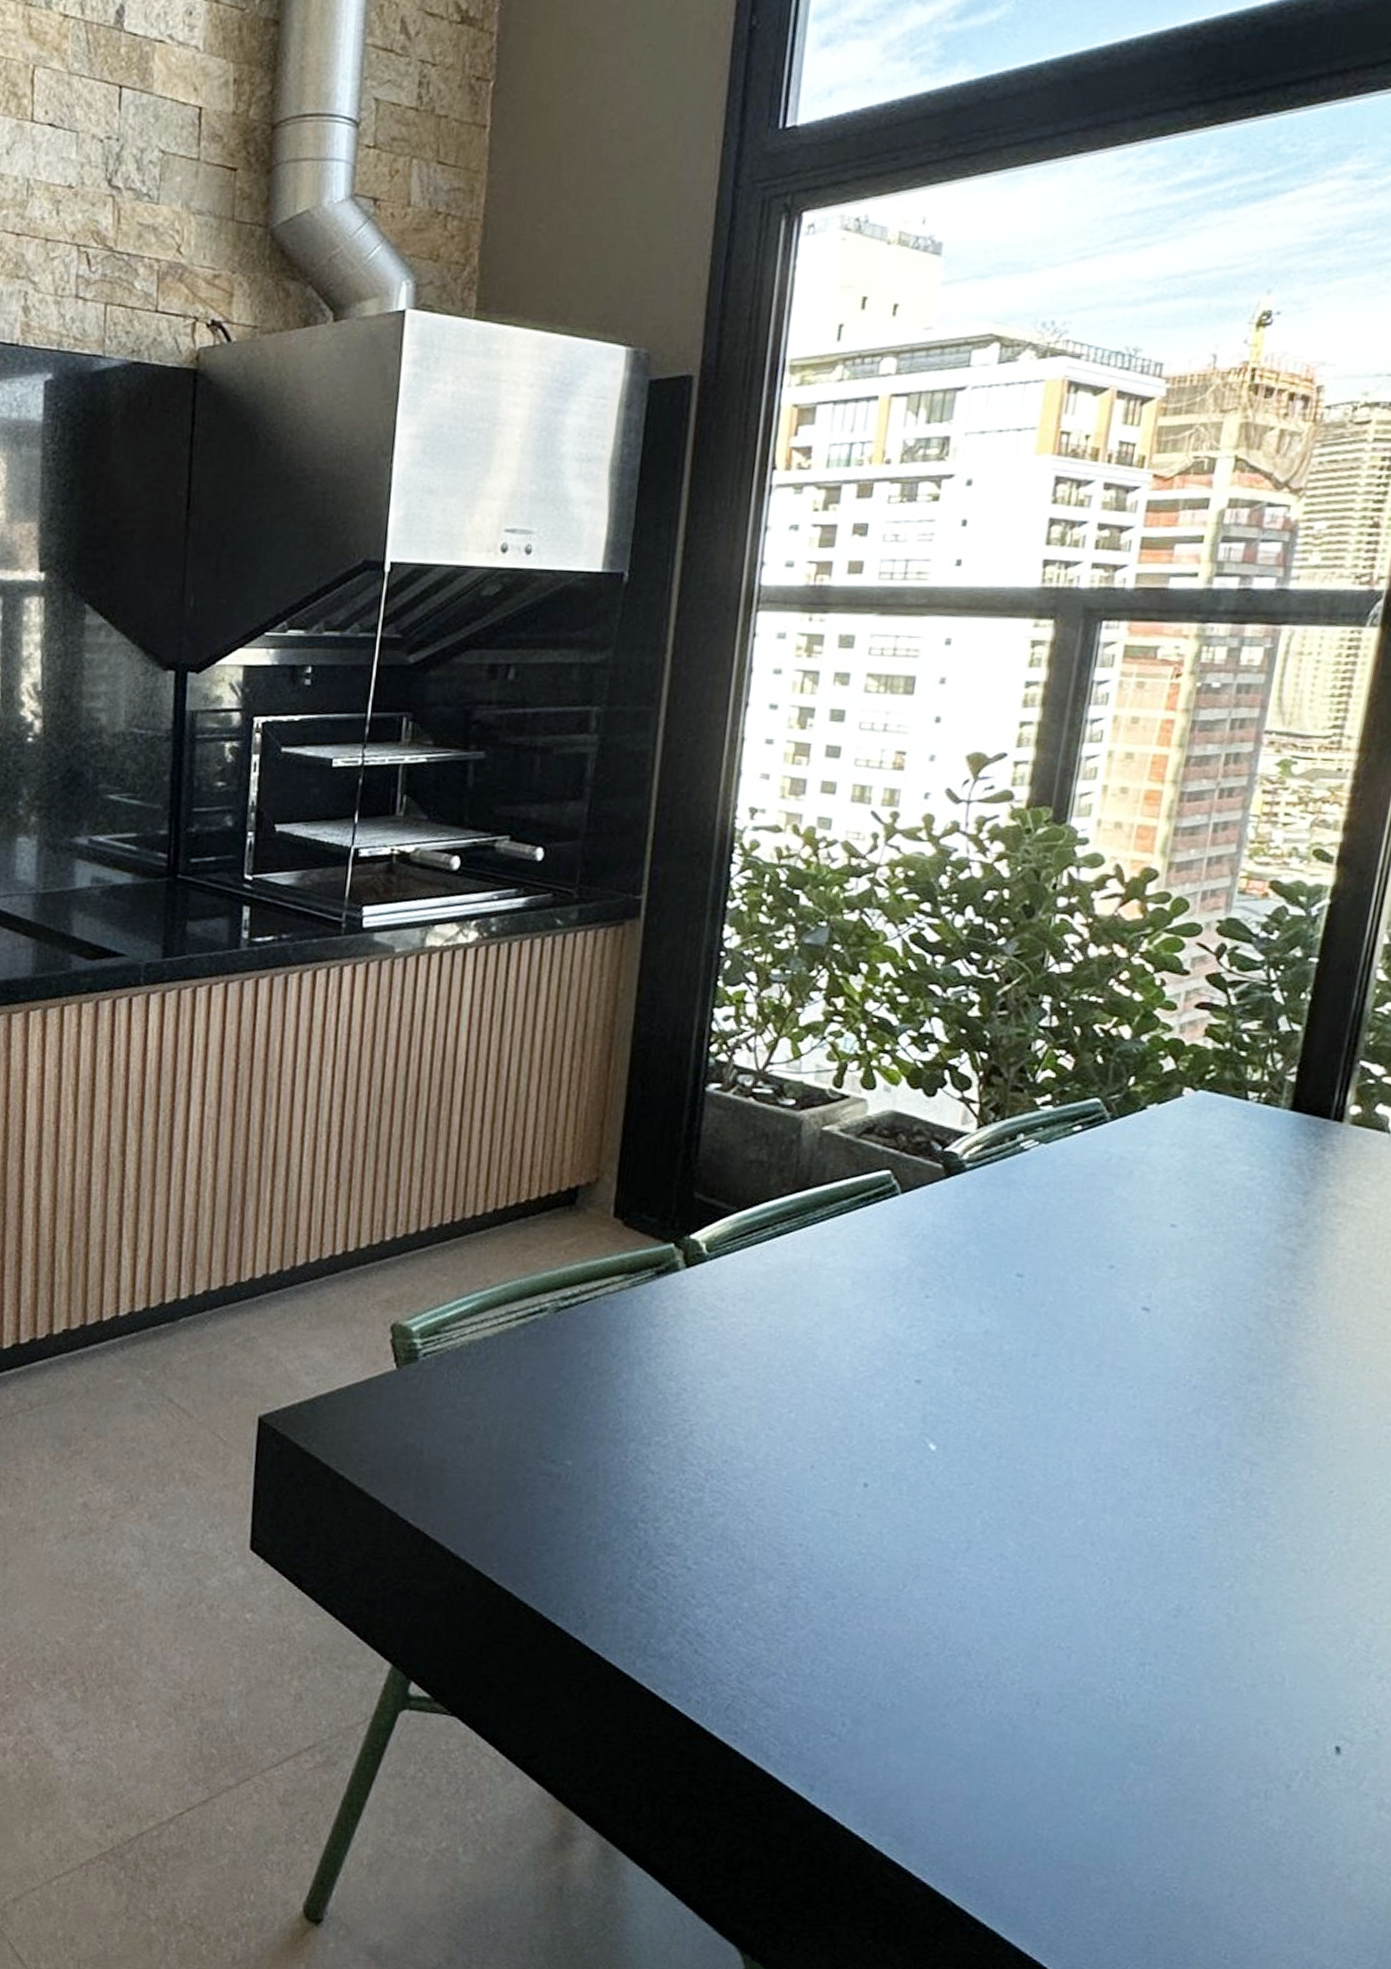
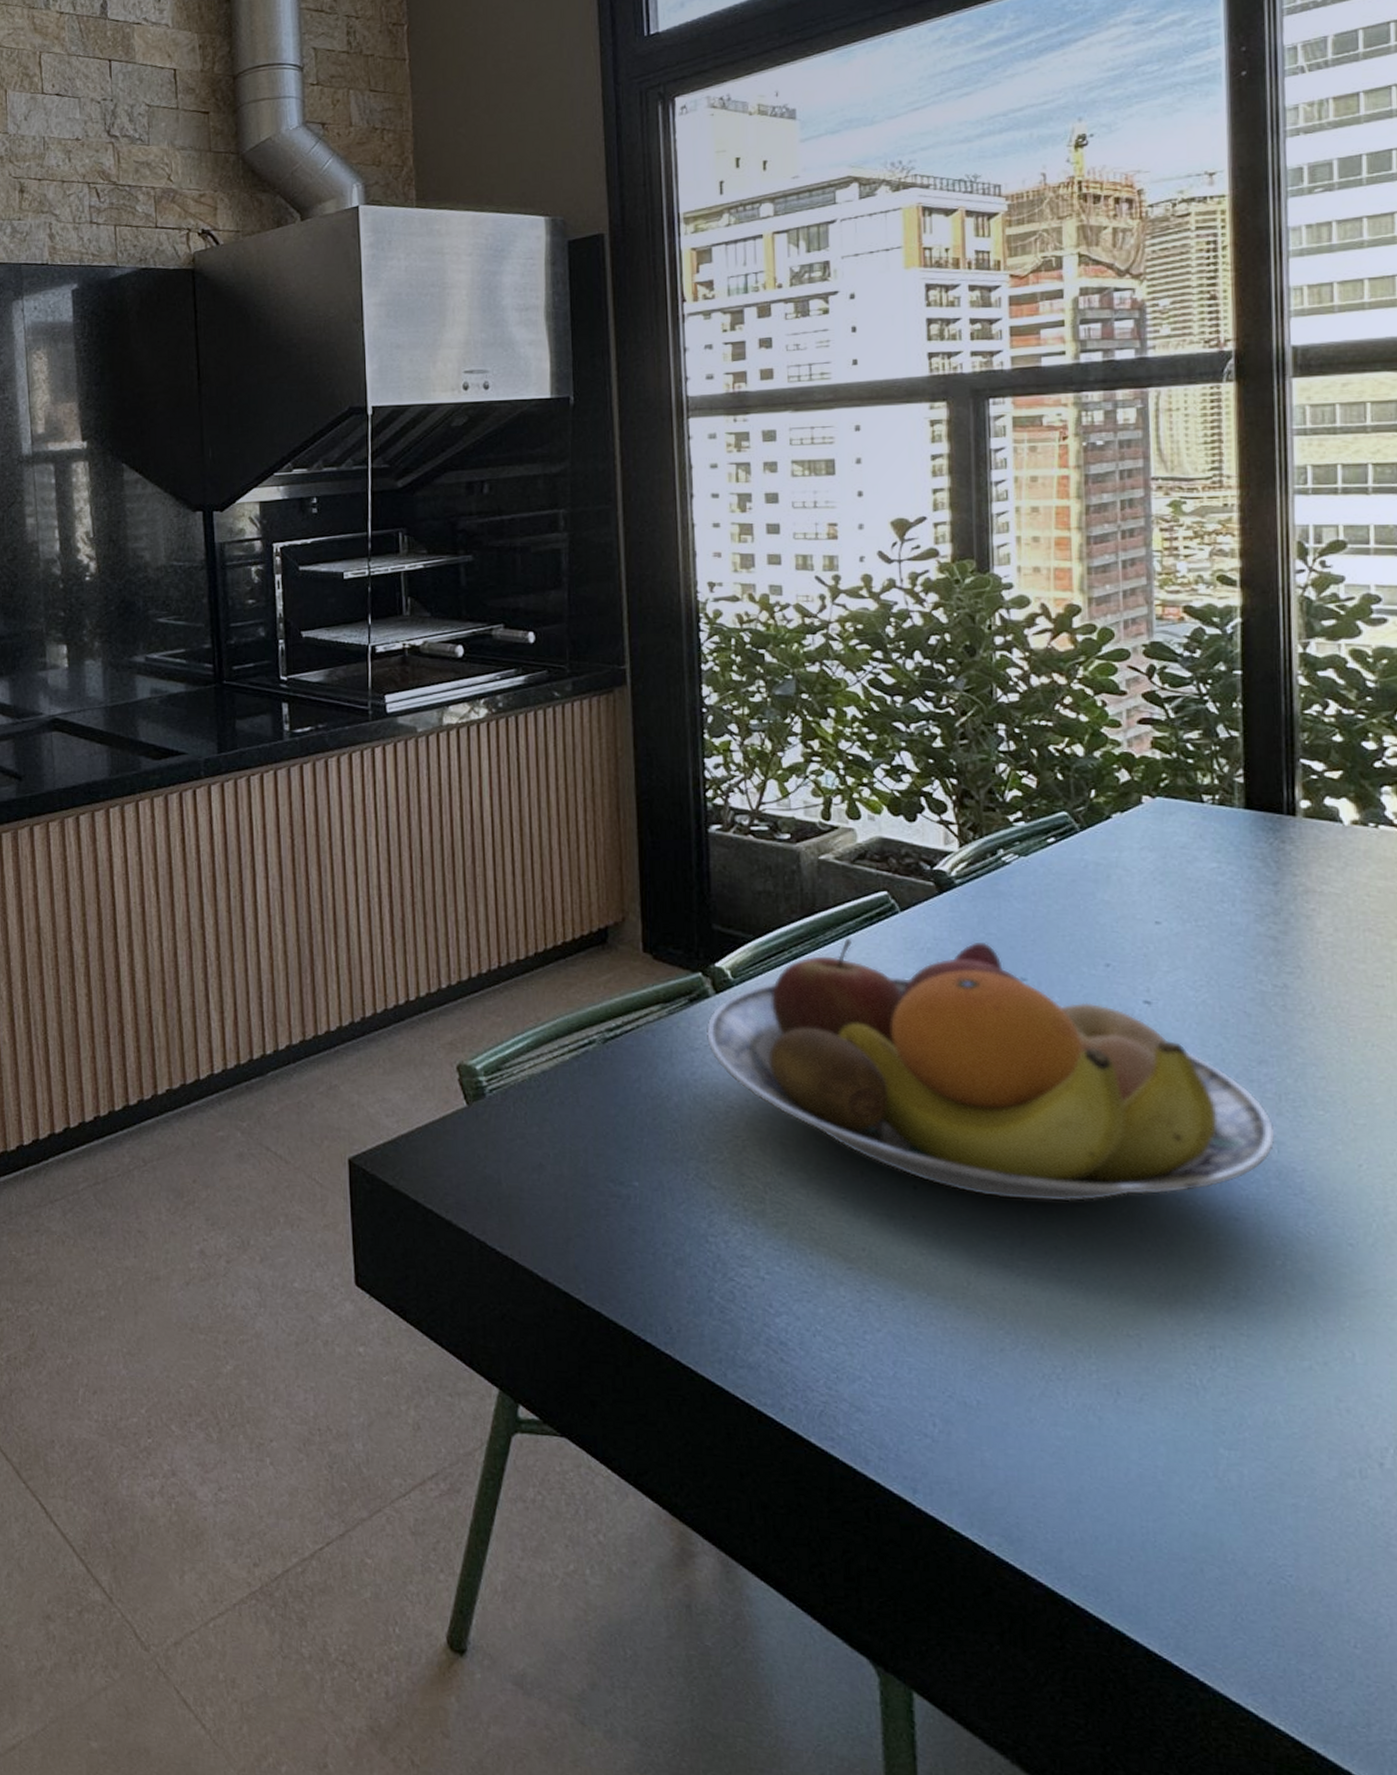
fruit bowl: none [668,1218,1252,1510] -> present [705,938,1276,1202]

